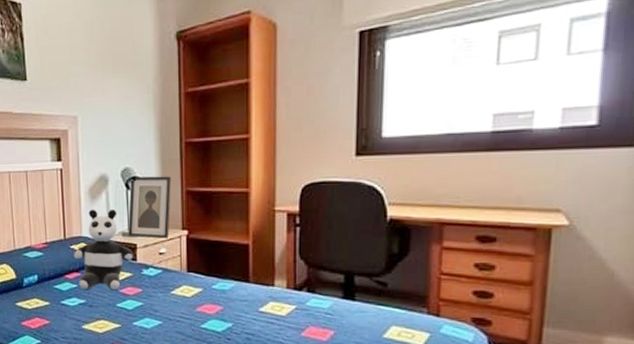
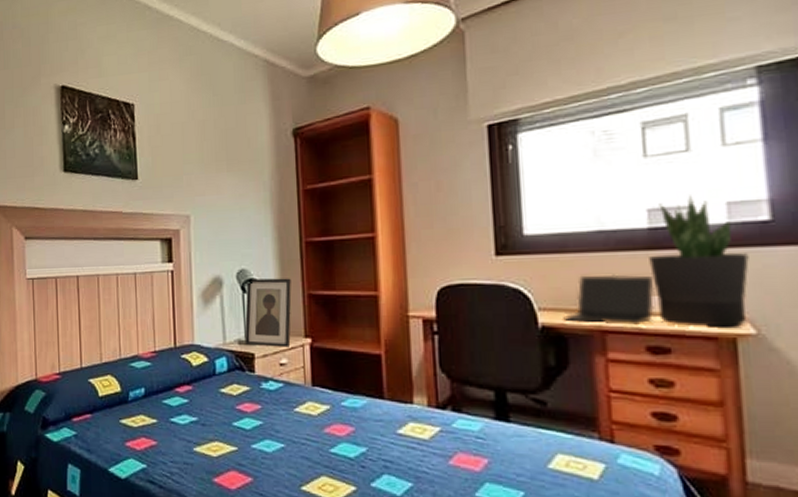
stuffed animal: present [73,209,134,291] -> none [184,314,252,407]
laptop: none [409,173,491,219] -> present [563,274,655,326]
planter: none [488,101,574,220] -> present [649,195,749,327]

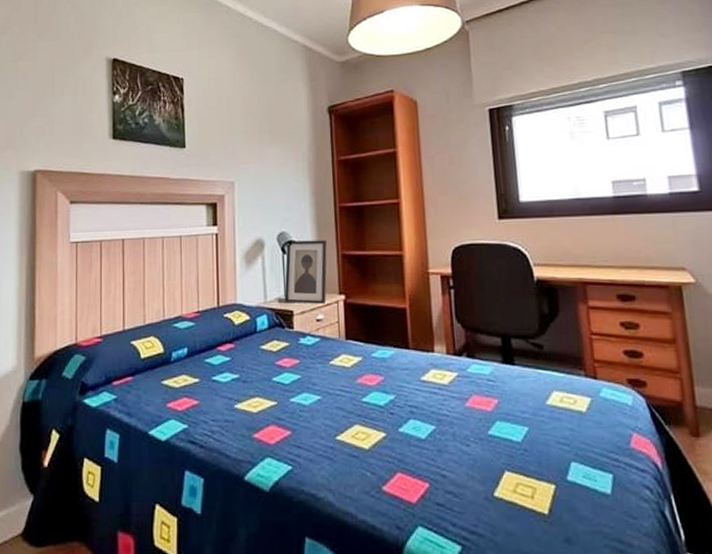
laptop: present [563,274,655,326] -> none [553,234,621,278]
planter: present [649,195,749,327] -> none [615,170,687,278]

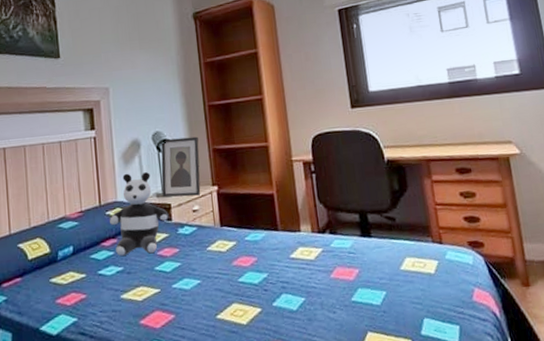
stuffed animal: none [226,274,291,363] -> present [109,172,169,256]

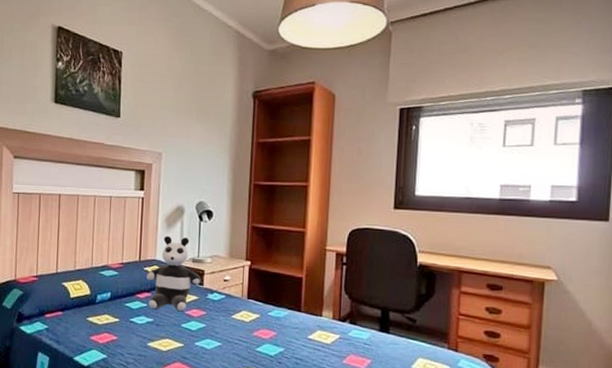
picture frame: present [161,136,201,198] -> none [197,210,239,267]

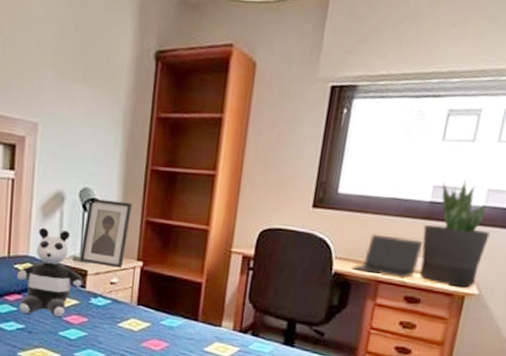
picture frame: none [197,210,239,267] -> present [79,199,132,268]
laptop: none [435,229,499,269] -> present [352,233,424,280]
planter: none [496,178,560,274] -> present [419,179,491,288]

